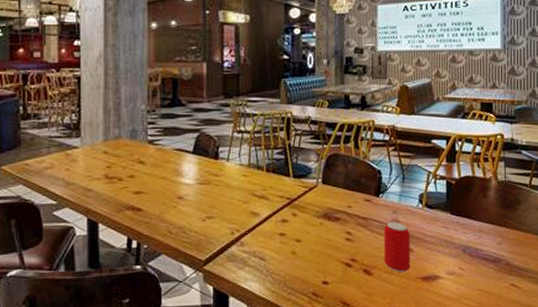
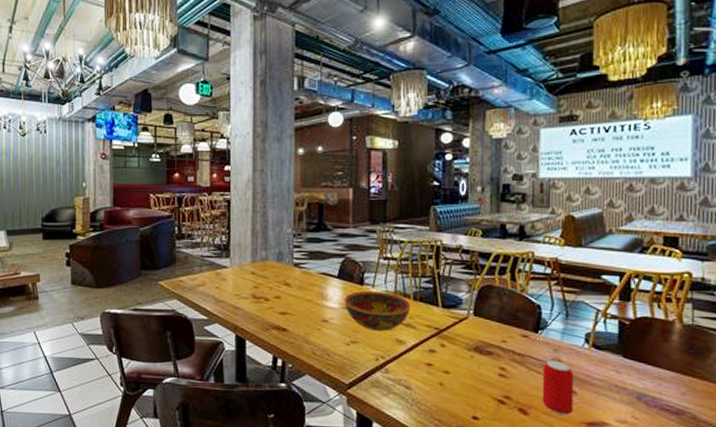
bowl: none [199,164,264,205] -> present [344,290,411,332]

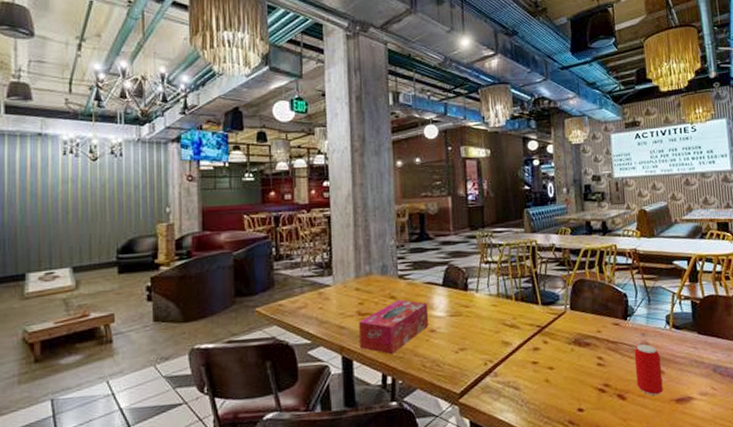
tissue box: none [253,287,322,339] -> present [359,299,429,355]
bowl: present [344,290,411,332] -> none [450,295,514,336]

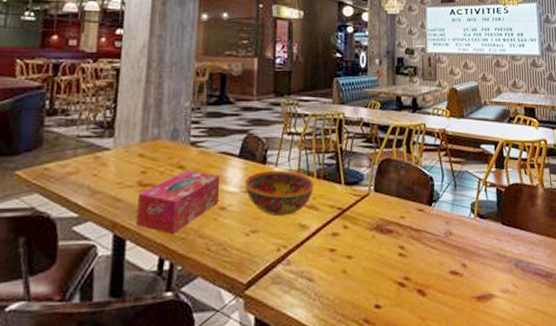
bowl: none [450,295,514,336] -> present [245,170,315,217]
beverage can: present [634,344,663,395] -> none [437,234,465,291]

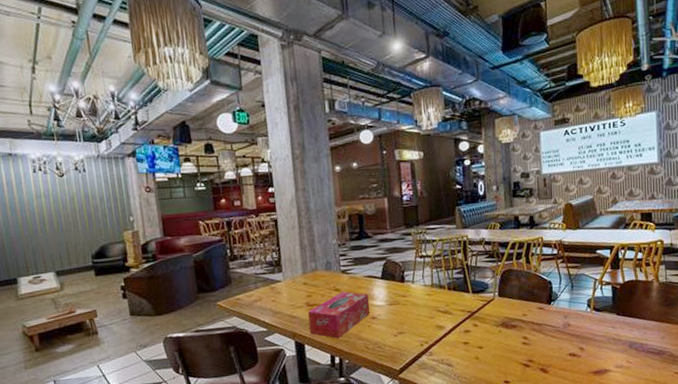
bowl: present [245,170,315,217] -> none [389,286,447,321]

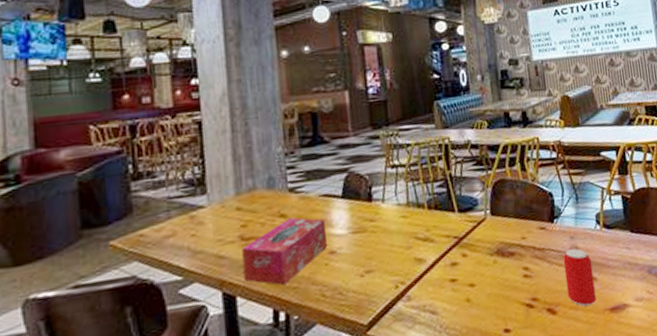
beverage can: none [556,325,582,369] -> present [563,248,597,307]

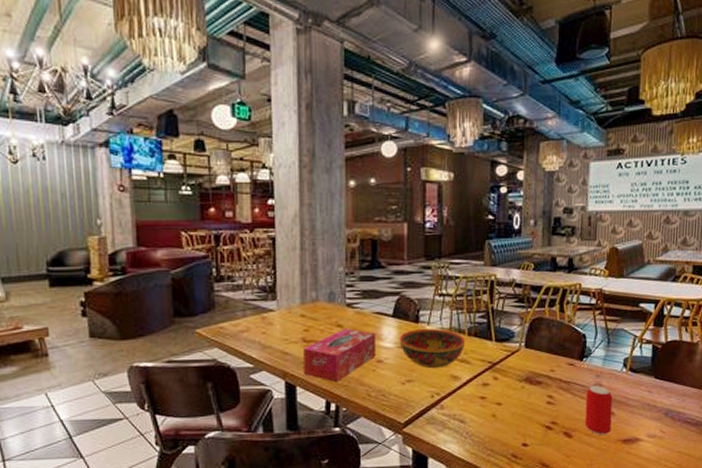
bowl: none [352,205,427,254] -> present [399,328,466,369]

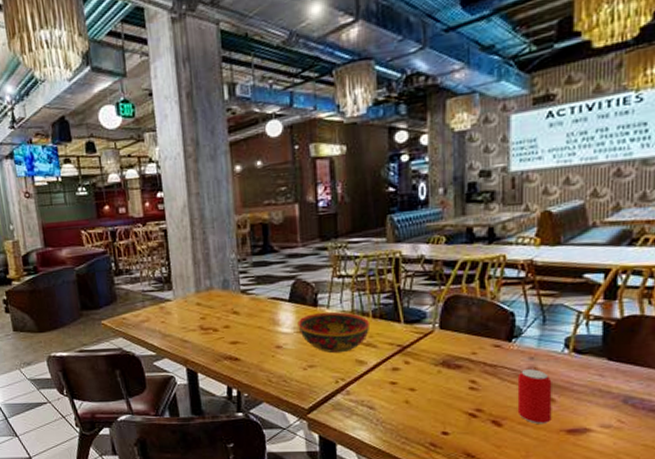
tissue box: present [303,328,377,383] -> none [202,315,275,369]

